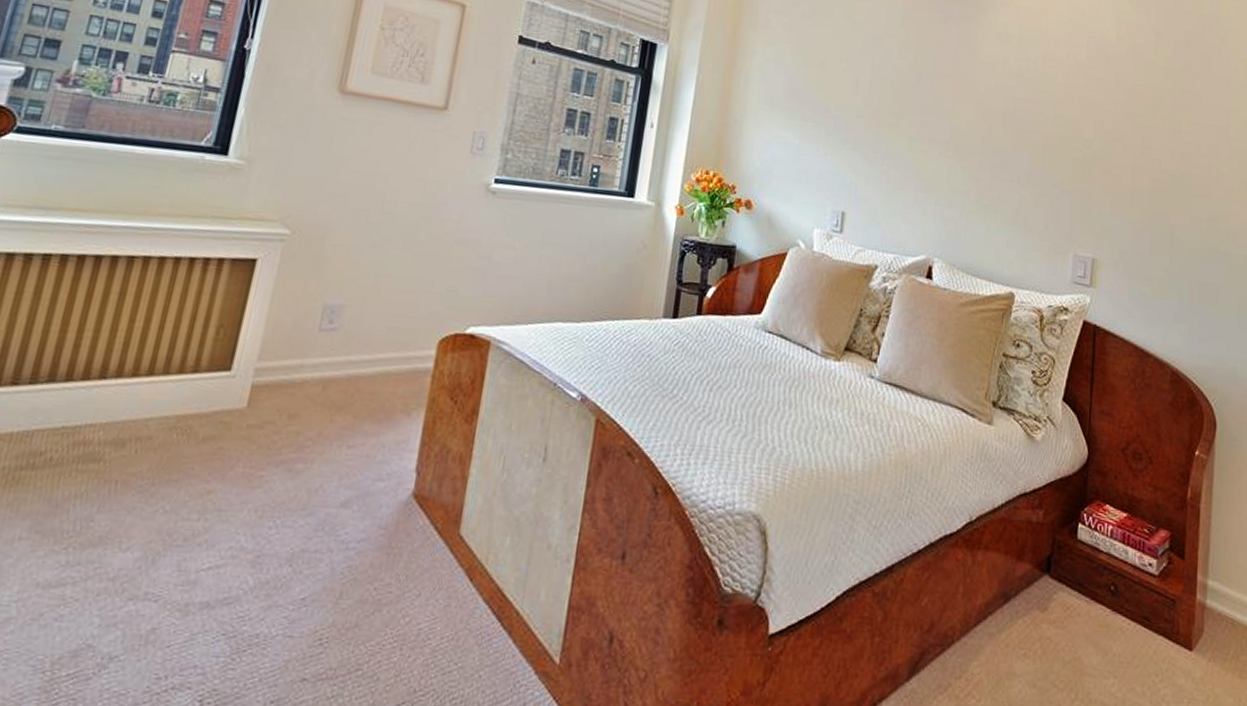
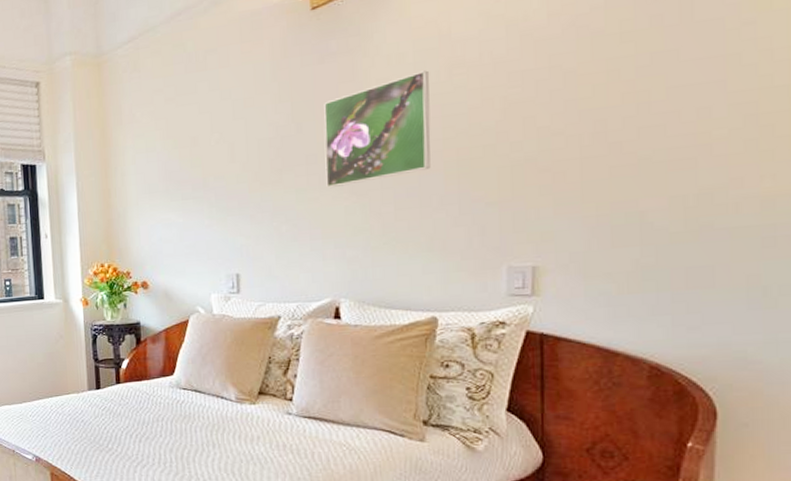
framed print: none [935,55,1028,147] -> present [324,70,431,188]

